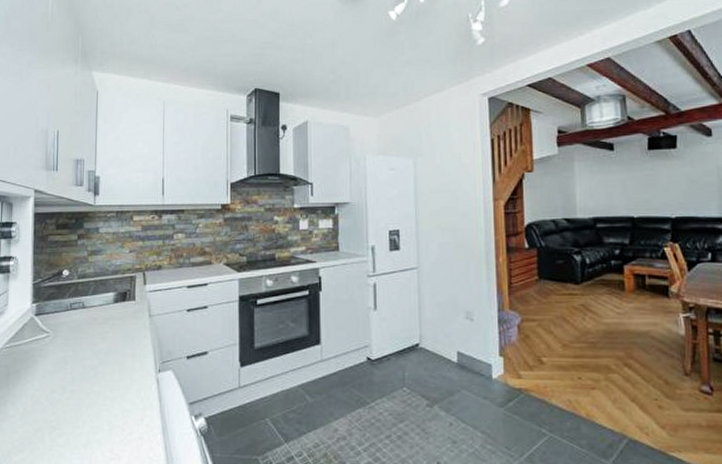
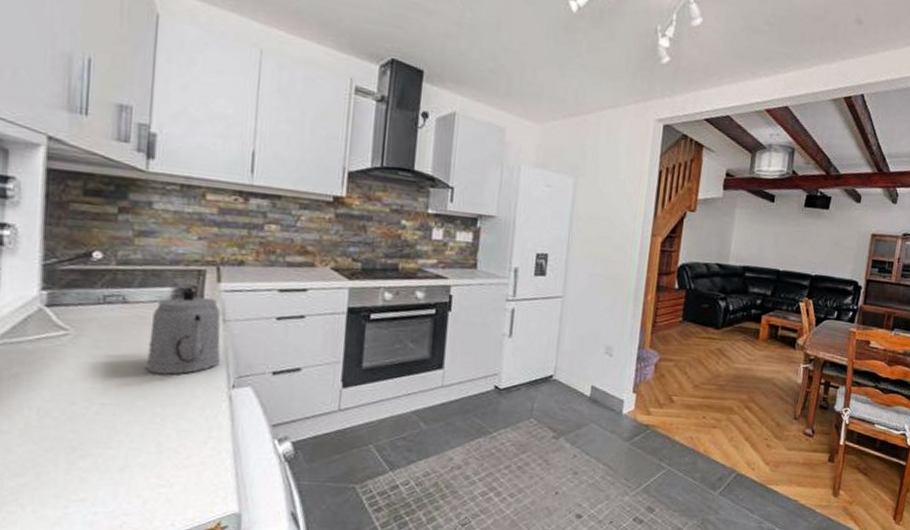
teapot: none [99,294,148,364] -> present [146,290,221,375]

